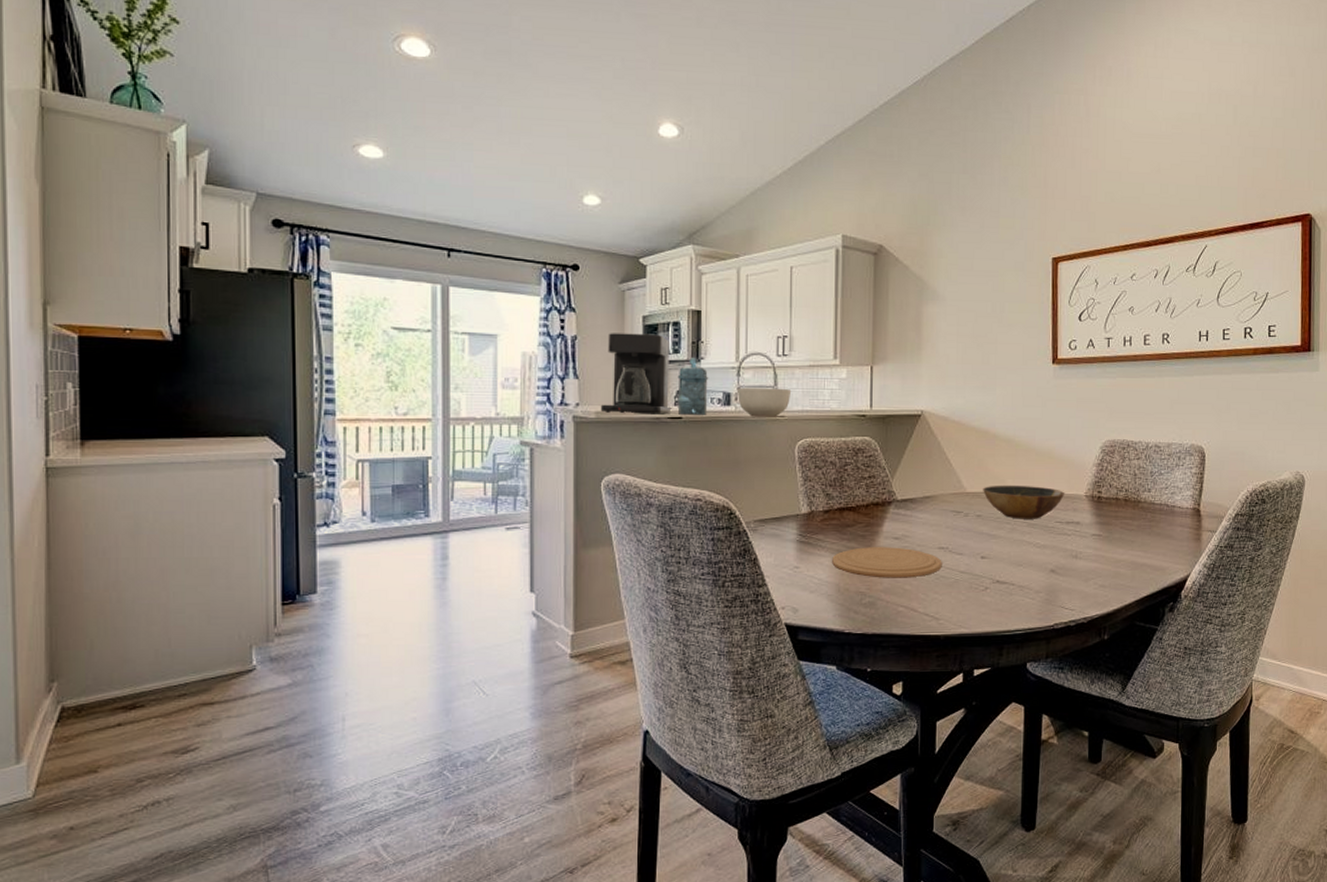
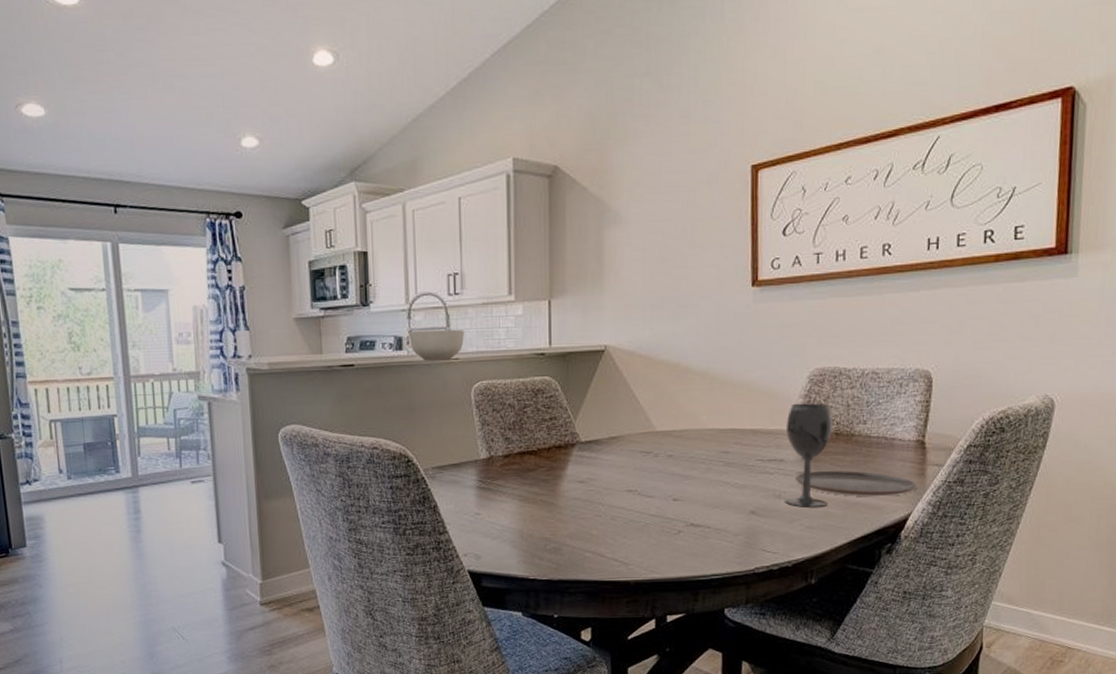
coffee maker: present [600,333,670,415] -> none [272,279,342,363]
canister: present [677,356,709,415] -> none [347,301,380,362]
plate: present [832,547,942,578] -> none [514,491,631,523]
bowl: present [983,485,1065,519] -> none [674,421,767,458]
wine glass: none [1081,471,1122,568] -> present [785,403,833,508]
plate: none [1090,534,1195,559] -> present [795,471,918,497]

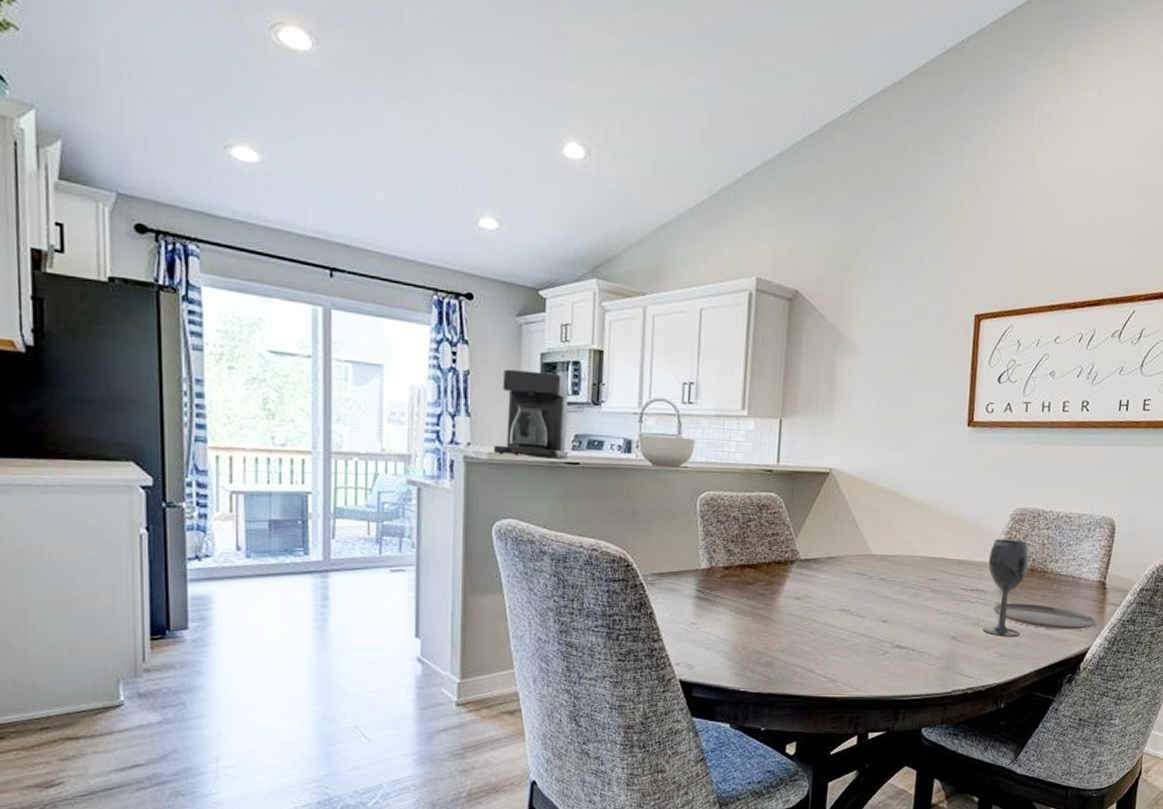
coffee maker: none [272,279,342,363] -> present [493,369,568,459]

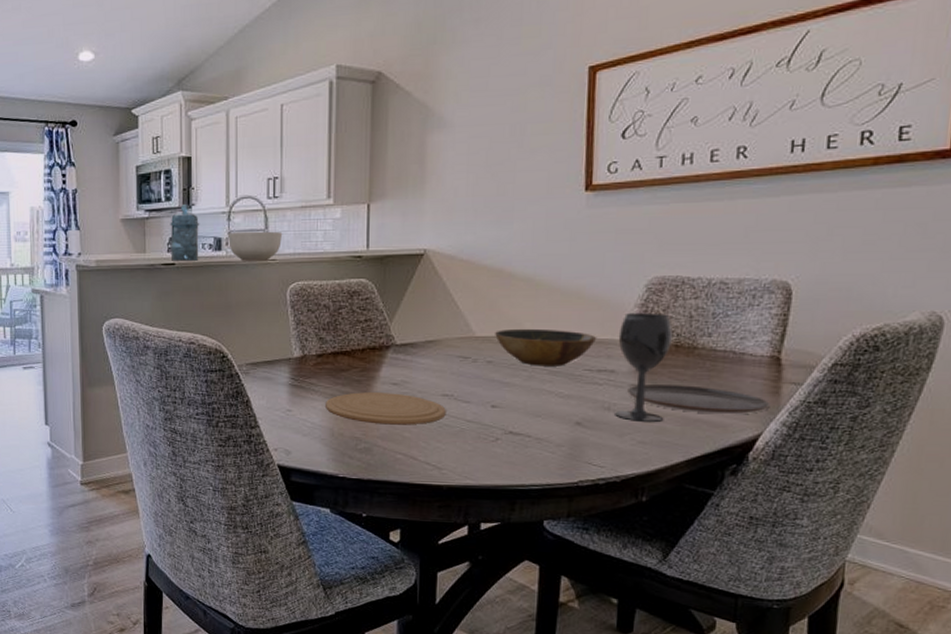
coffee maker: present [493,369,568,459] -> none [100,183,164,261]
canister: none [576,399,610,462] -> present [170,203,200,261]
plate: none [730,606,843,639] -> present [326,392,446,425]
bowl: none [888,548,972,585] -> present [495,328,597,366]

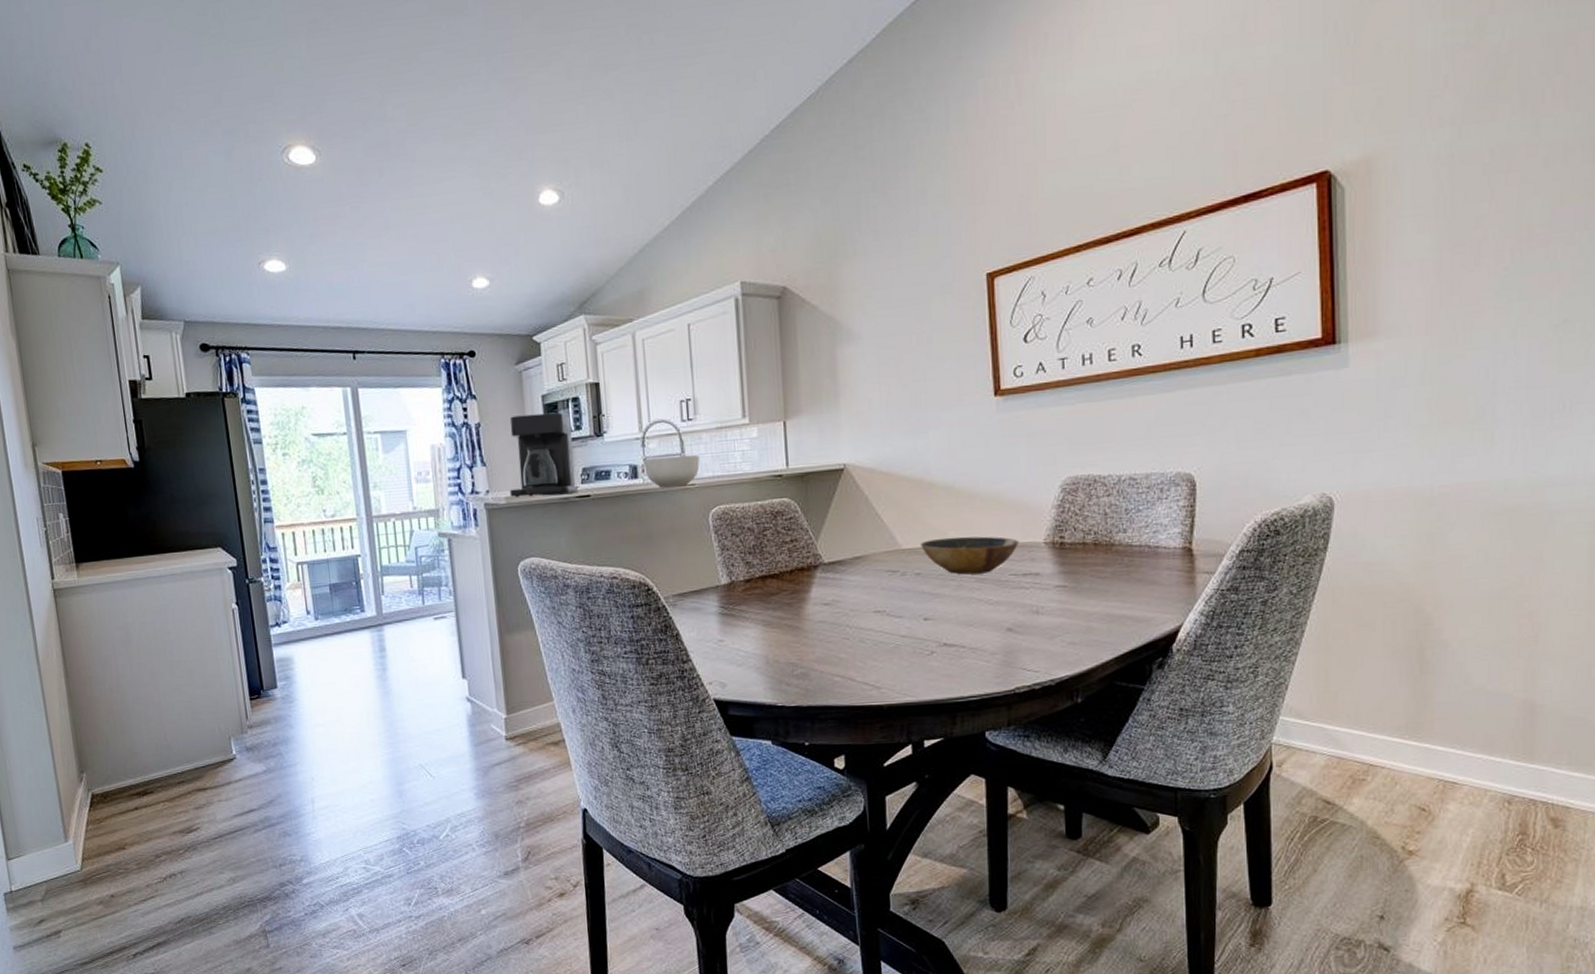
coffee maker: none [100,183,164,261] -> present [509,412,578,497]
canister: present [170,203,200,261] -> none [582,431,615,493]
plate: present [326,392,446,425] -> none [758,613,880,647]
wine glass: present [615,312,672,423] -> none [1039,513,1091,623]
plate: present [627,385,770,415] -> none [1053,582,1187,610]

